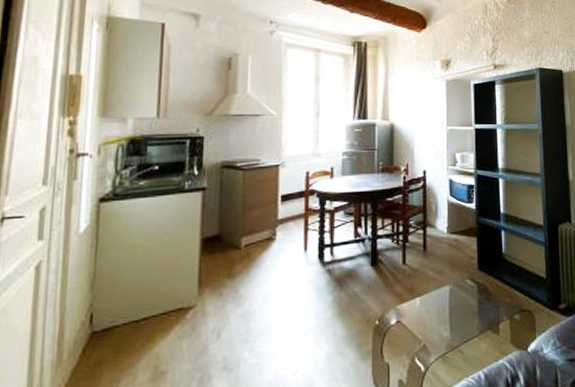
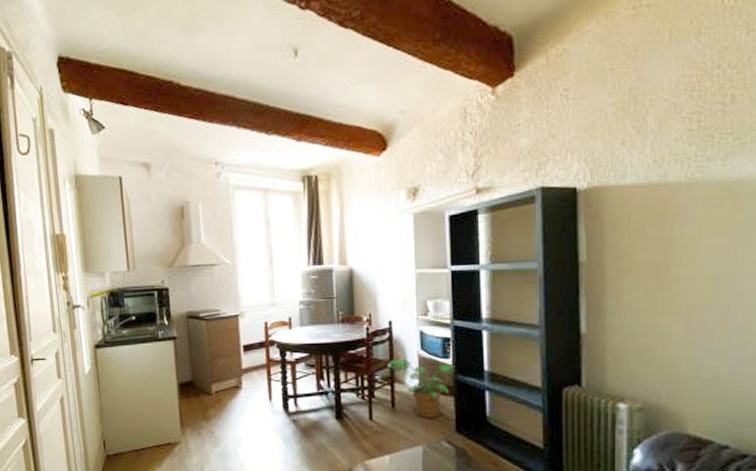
potted plant: none [420,204,477,258] -> present [387,358,454,418]

